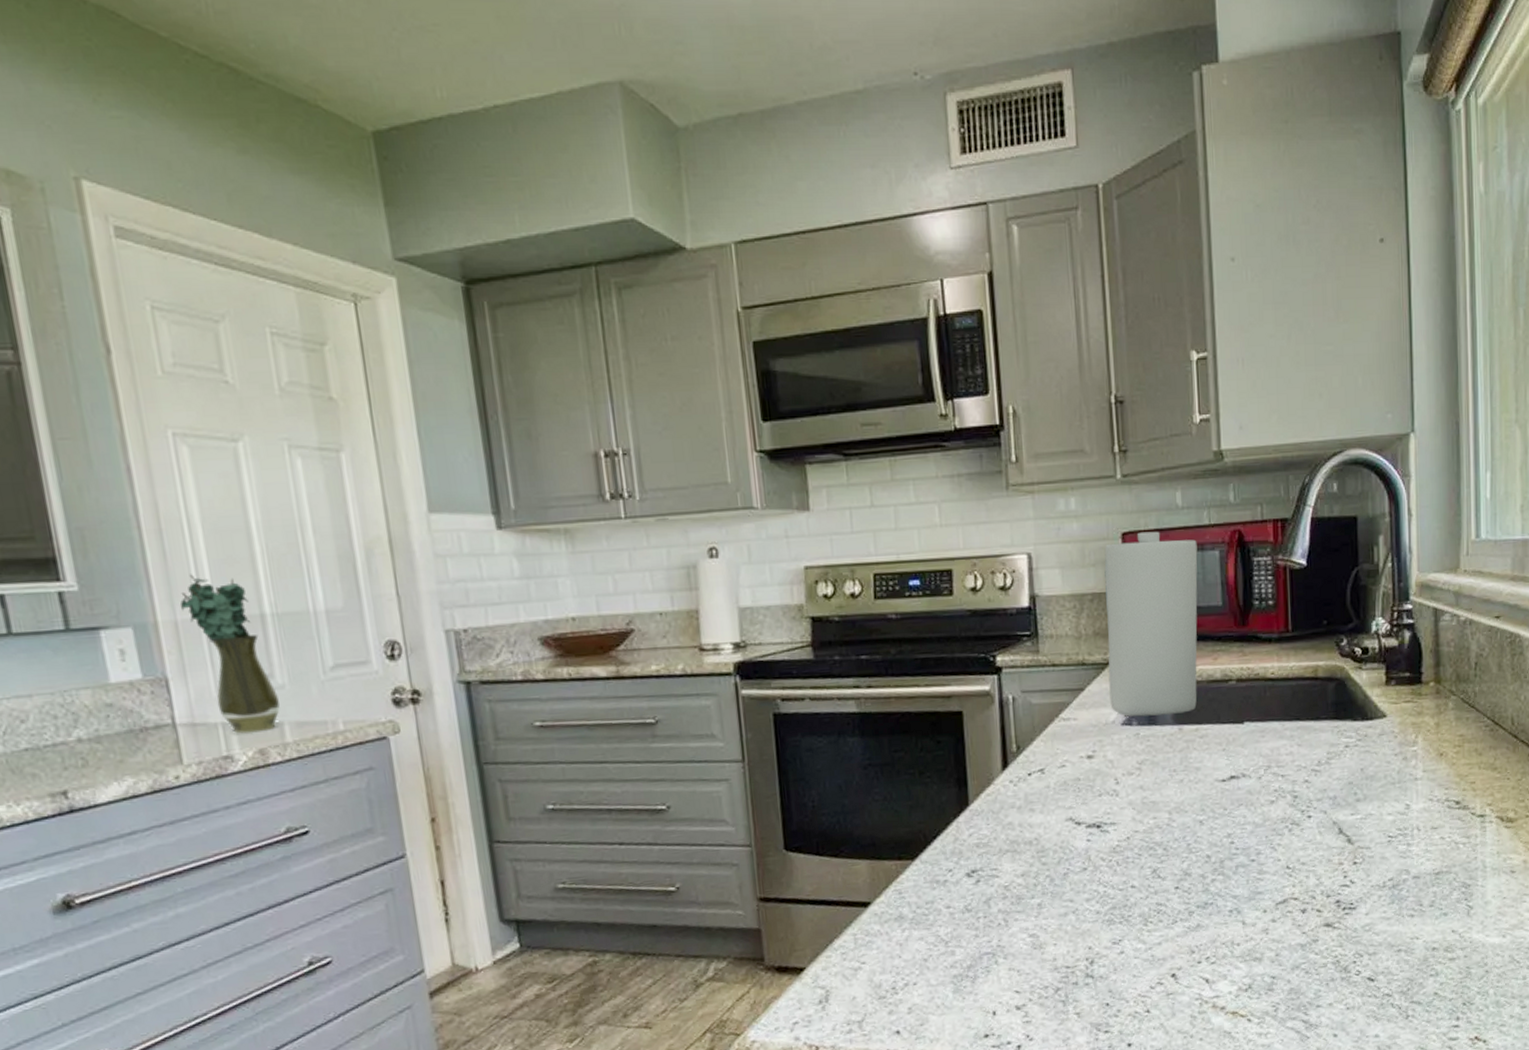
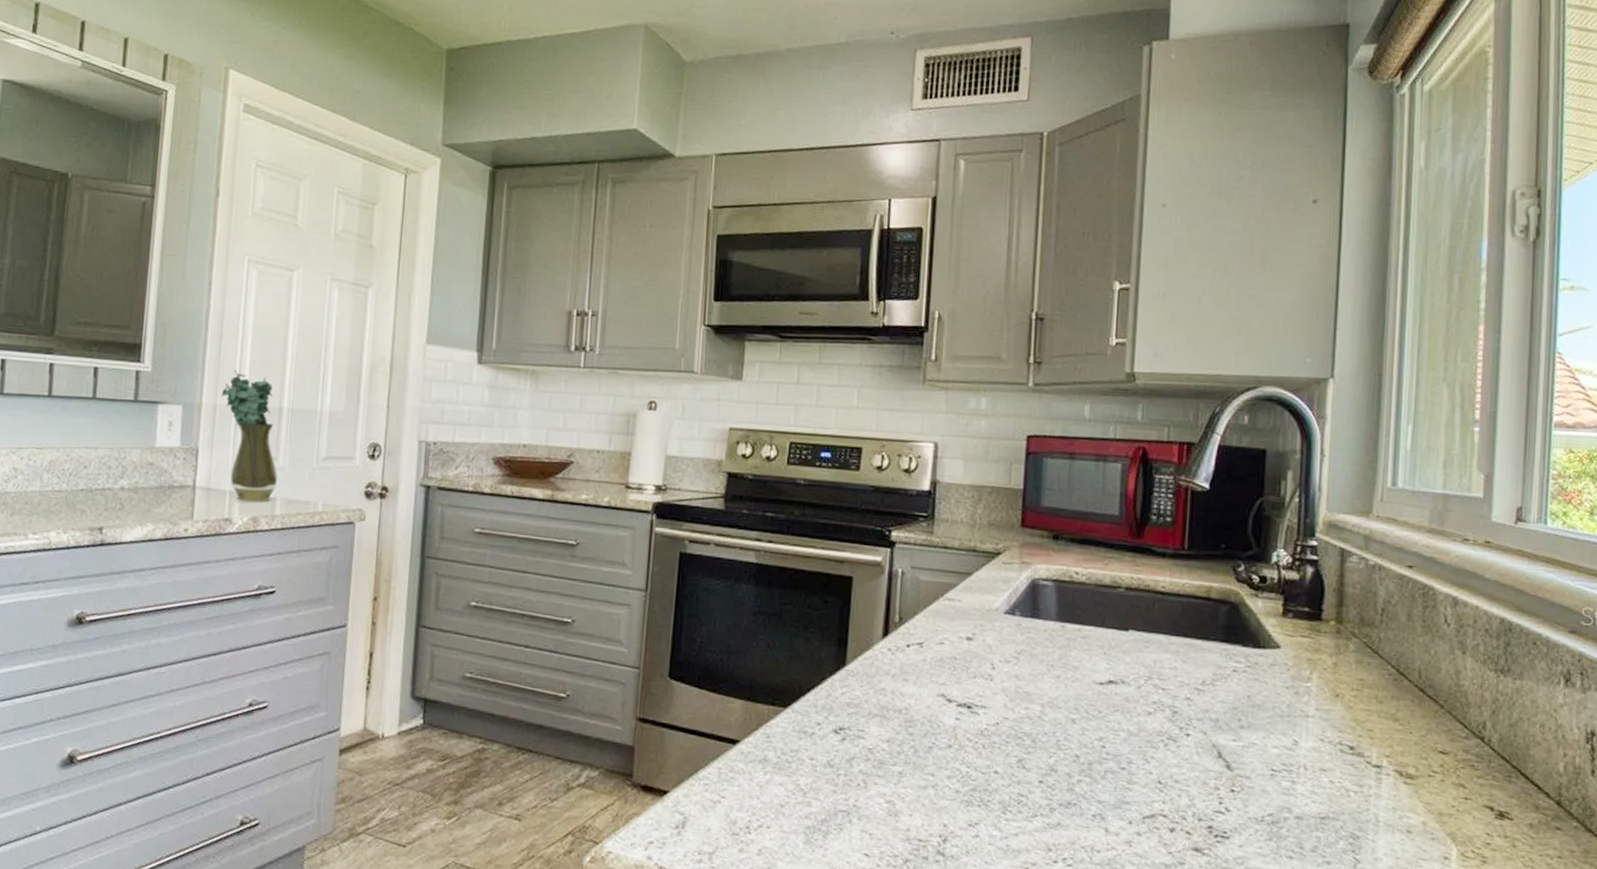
paper towel holder: present [1104,531,1198,717] -> none [996,437,1100,612]

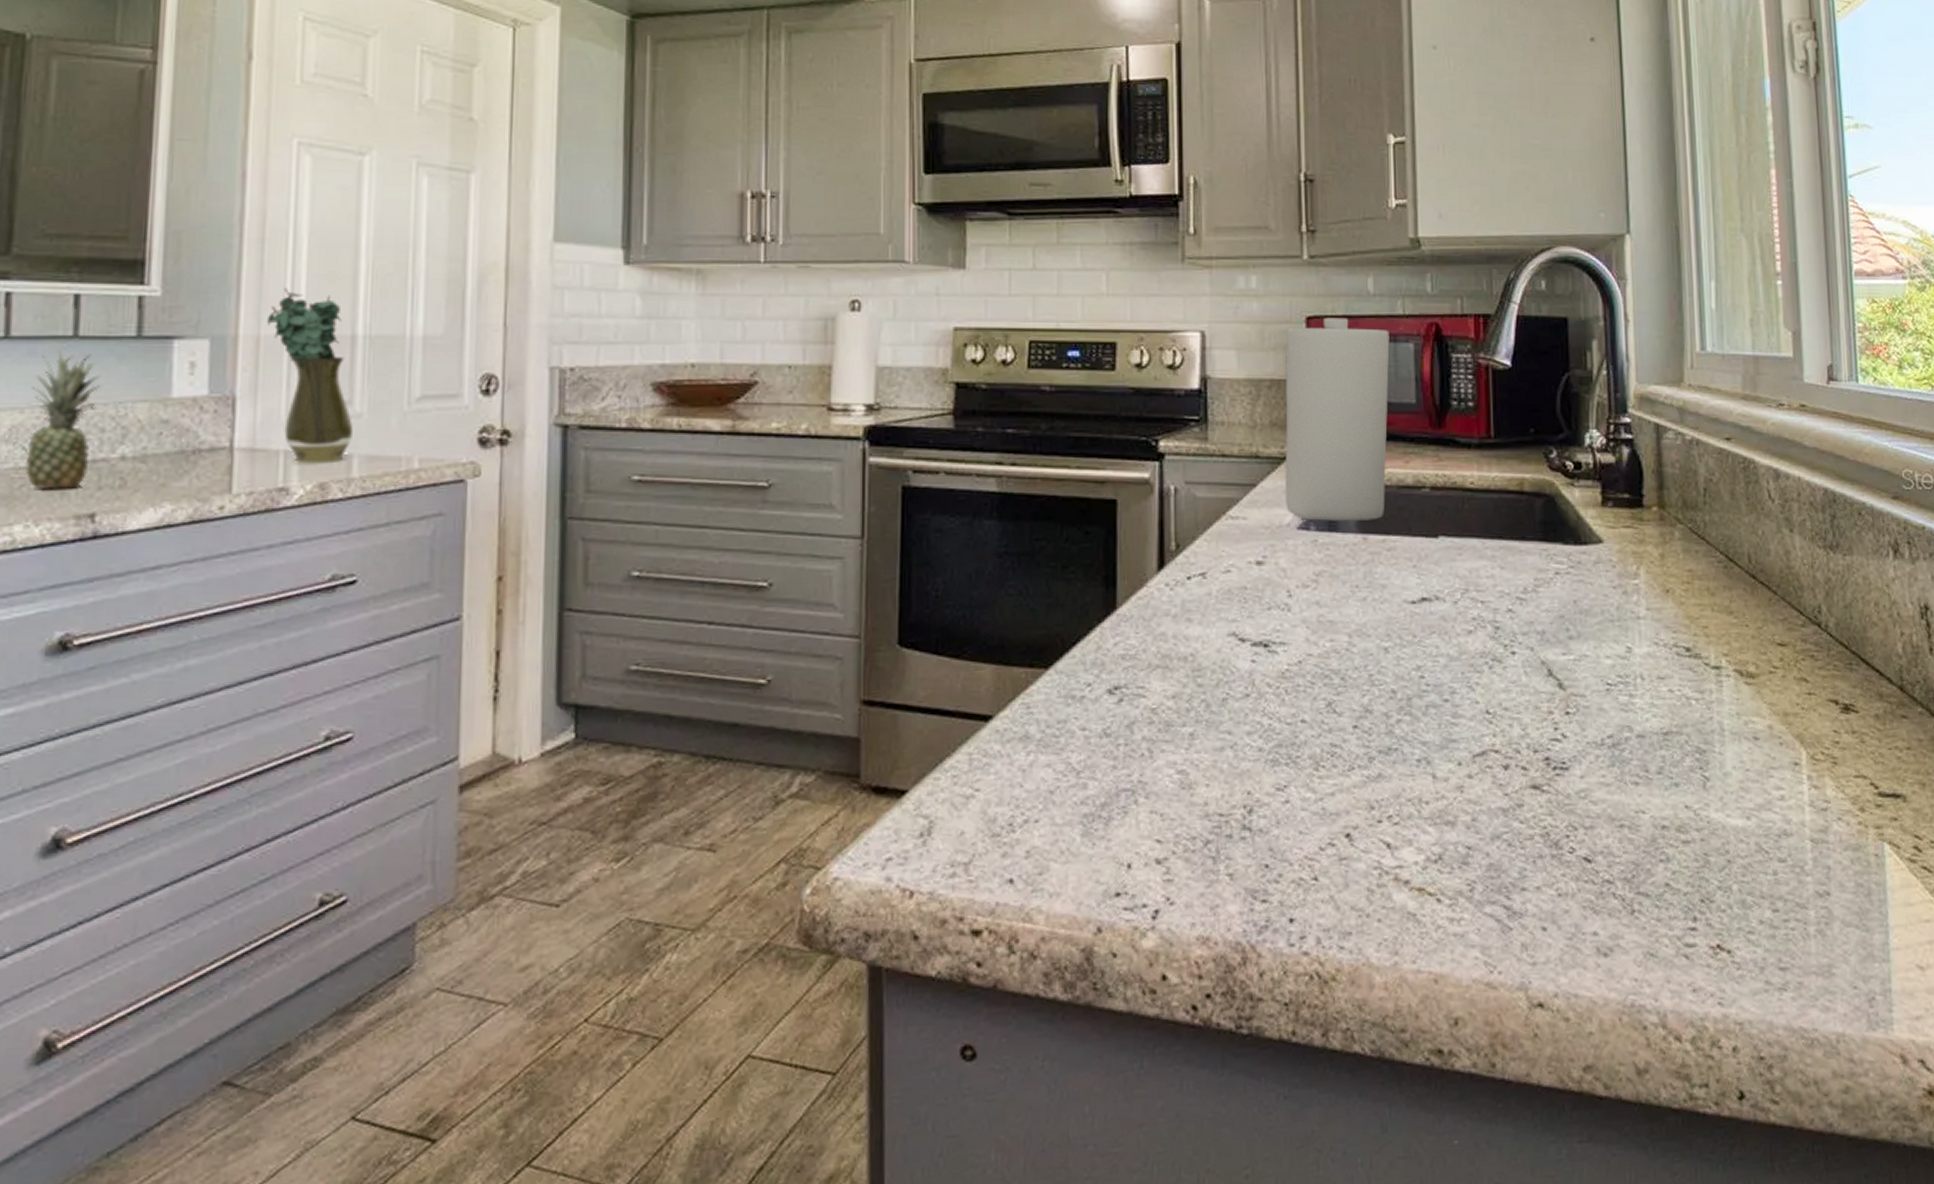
fruit: none [58,407,111,508] -> present [24,350,103,489]
paper towel holder: none [996,437,1100,612] -> present [1285,317,1390,522]

